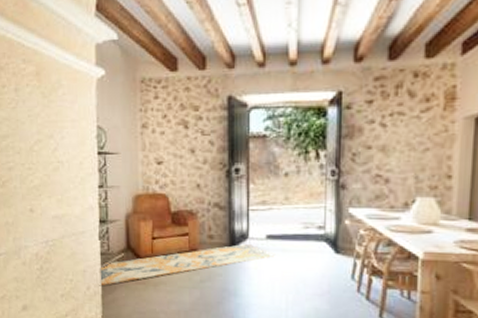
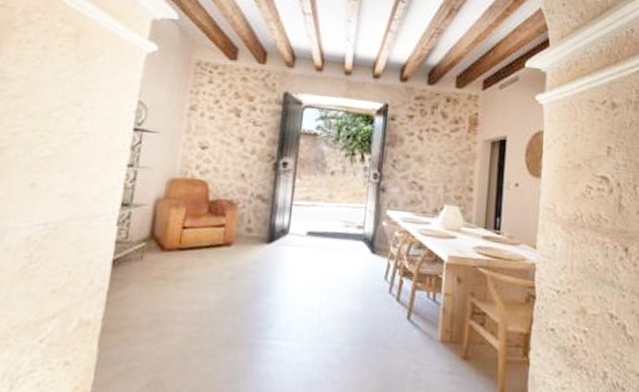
rug: present [99,244,278,286] -> none [106,239,317,281]

